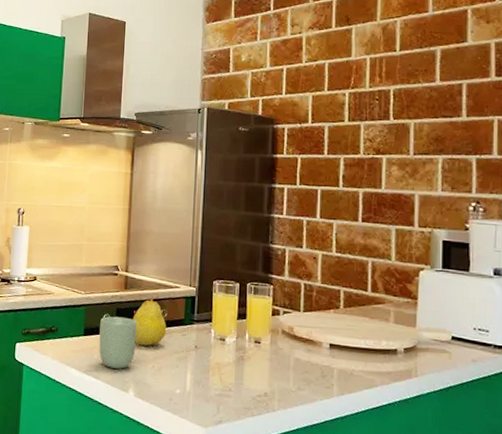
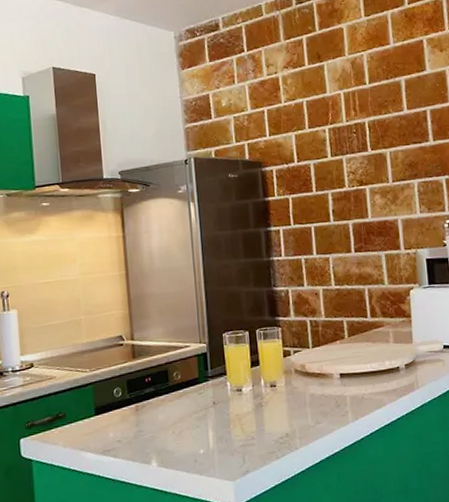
cup: present [99,316,137,369] -> none [111,387,153,443]
fruit: present [132,296,167,346] -> none [145,360,183,413]

